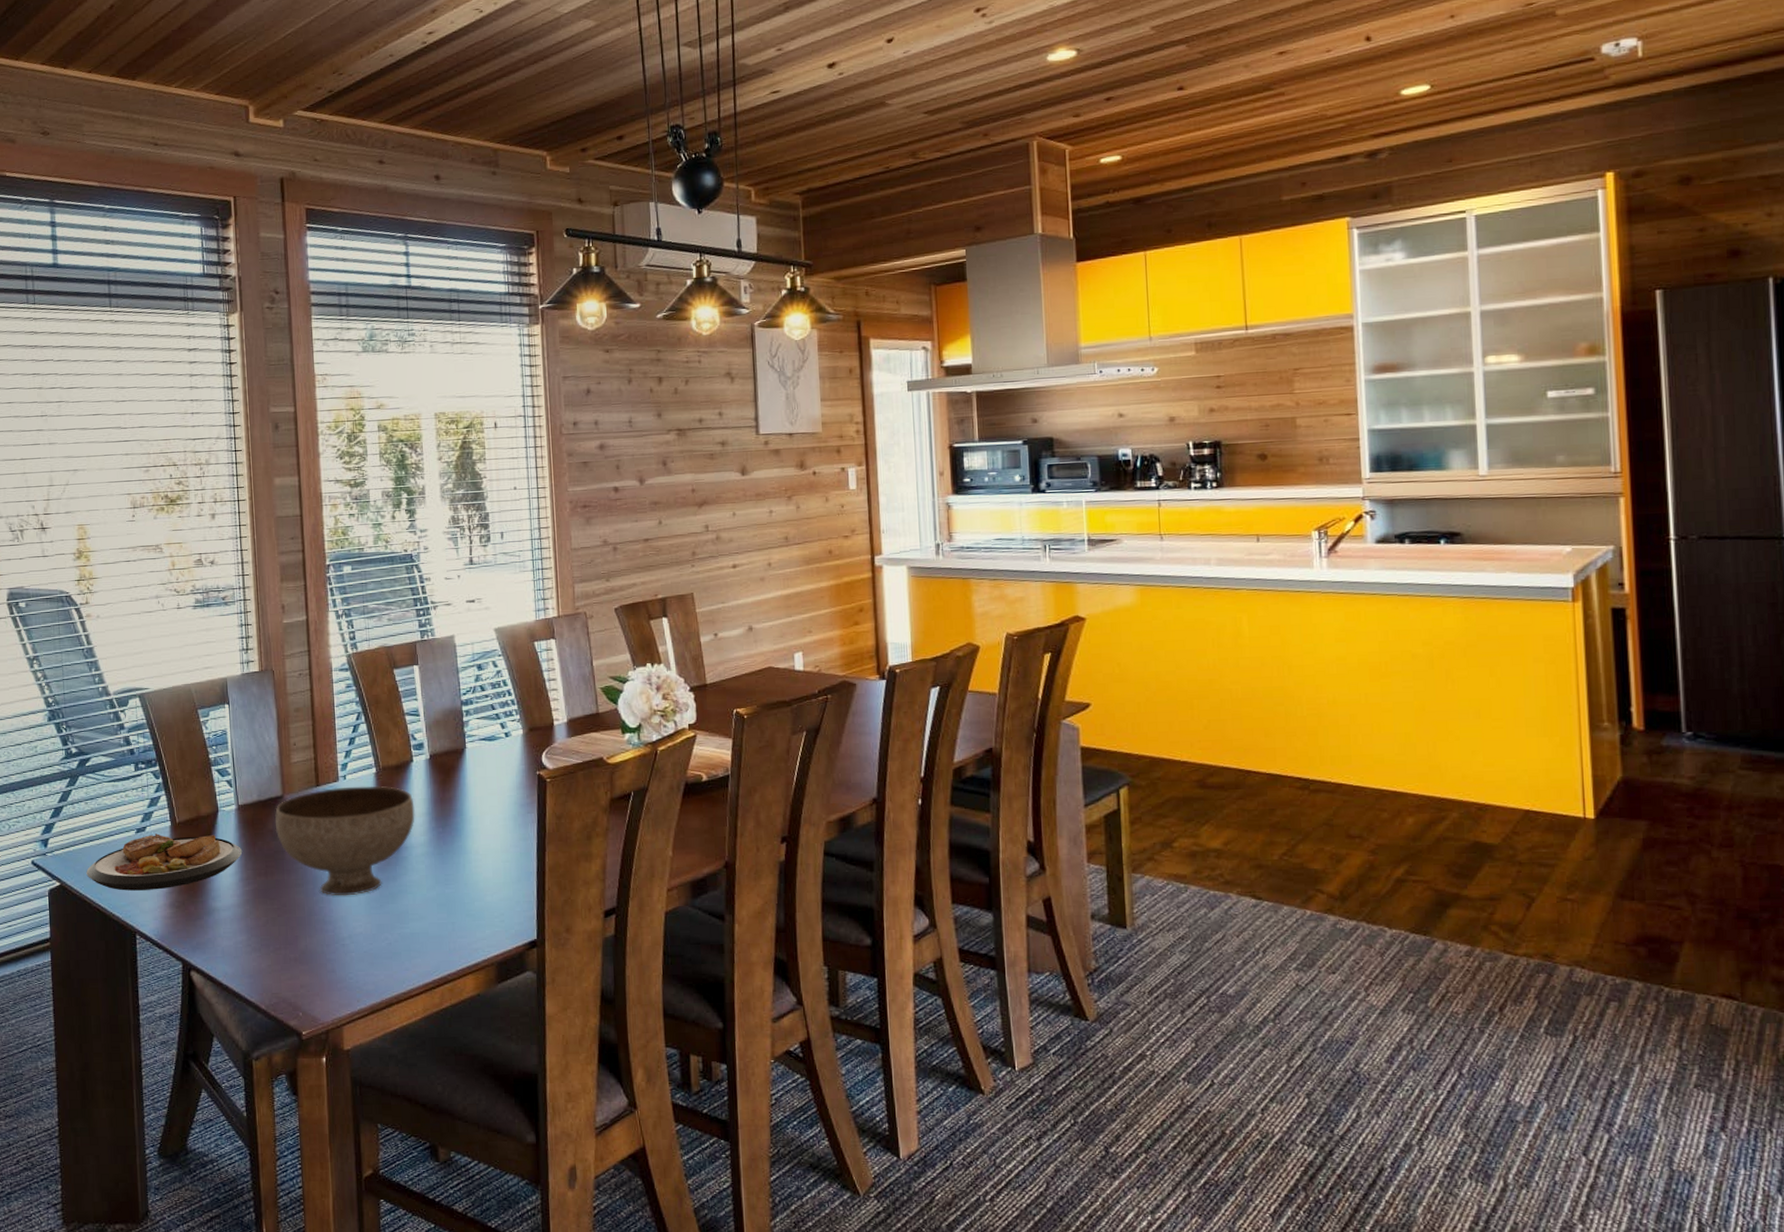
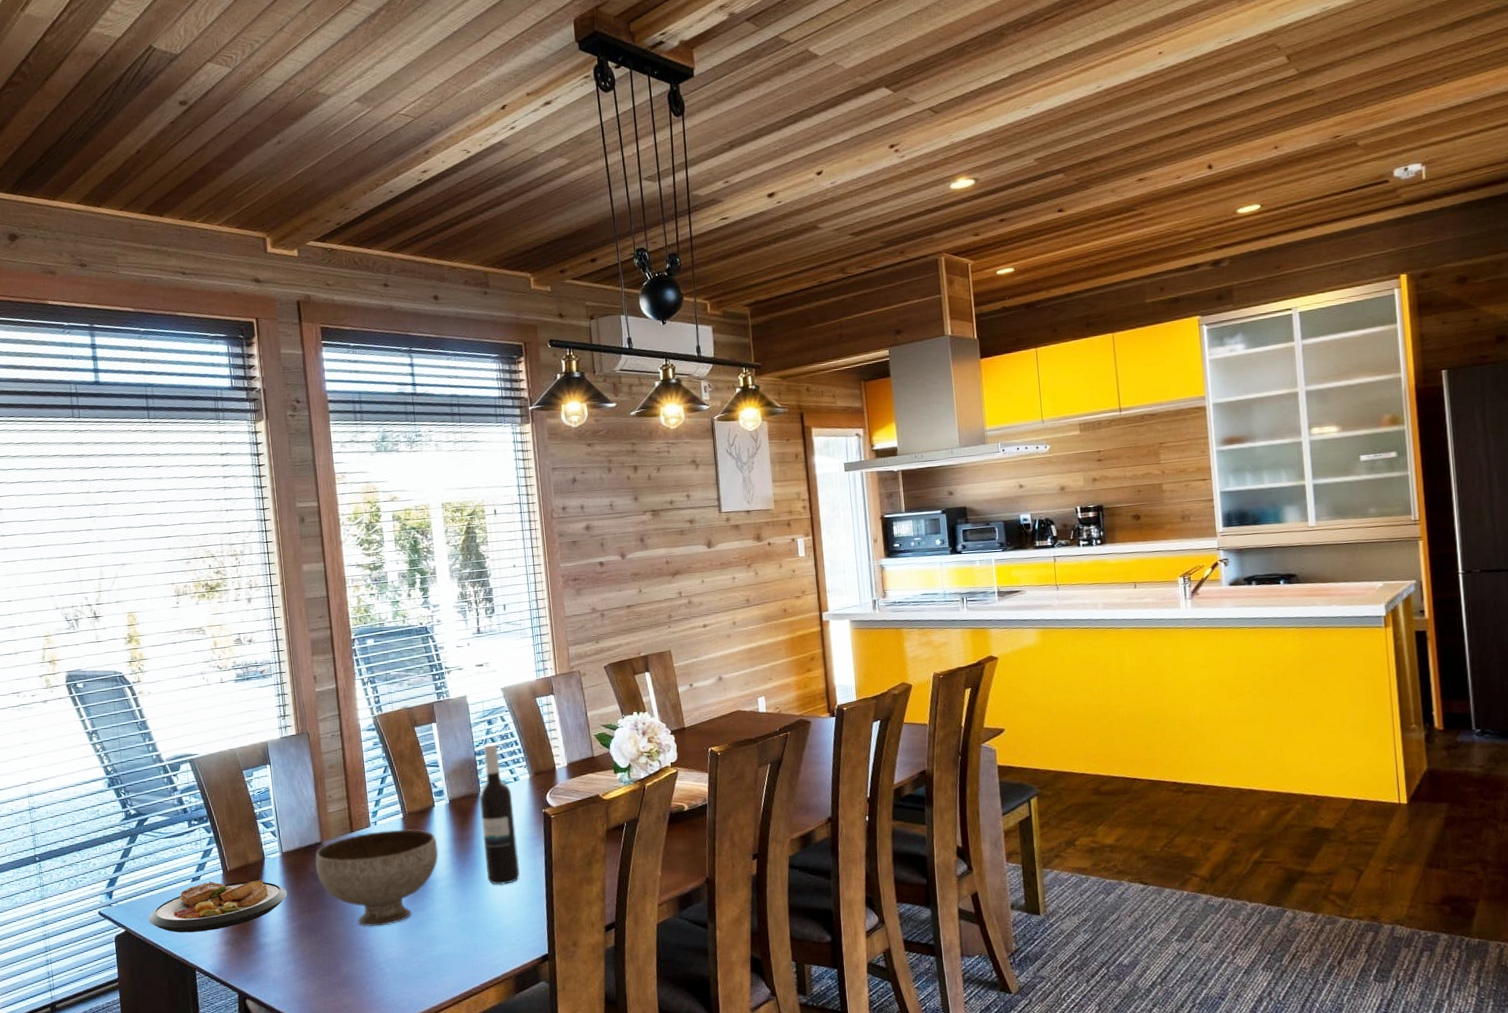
wine bottle: none [464,690,508,856] -> present [479,742,520,885]

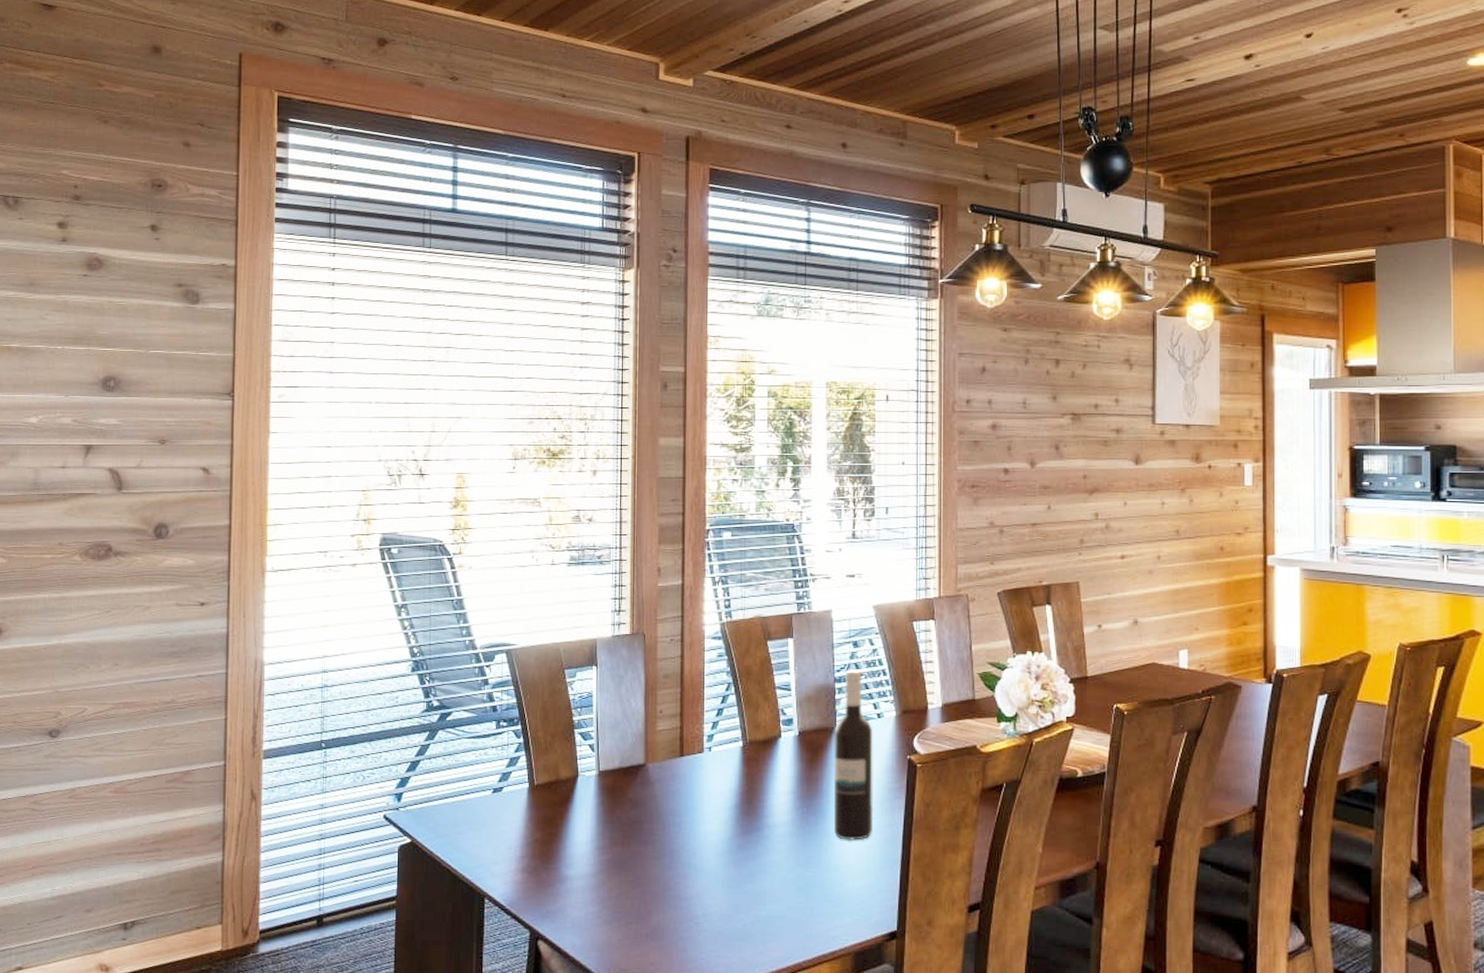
plate: present [148,880,288,933] -> none [438,795,600,853]
bowl: present [315,829,439,927] -> none [635,758,780,873]

